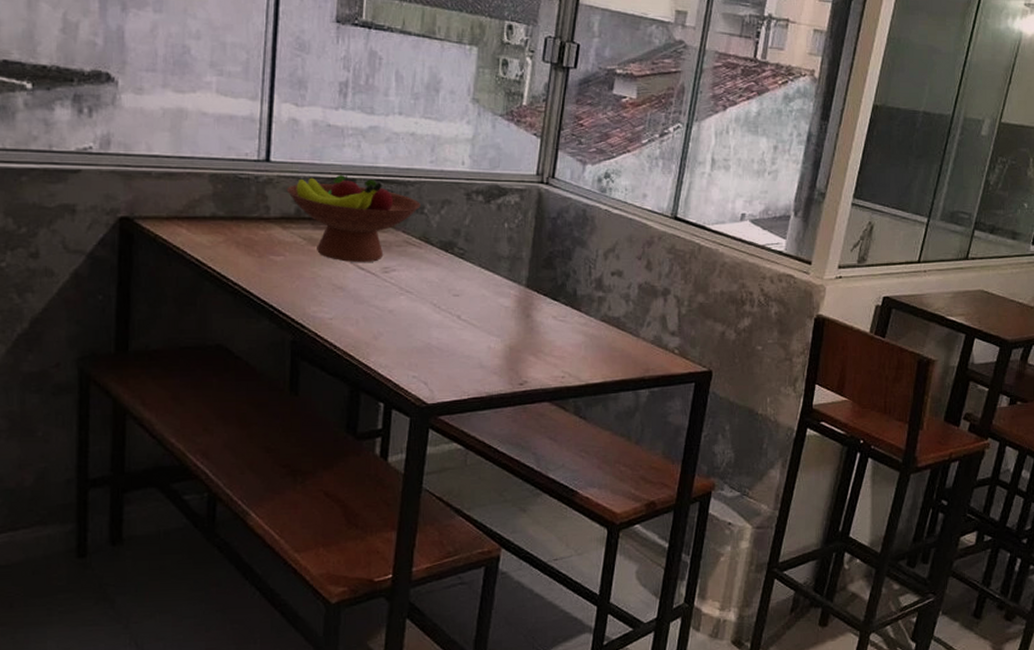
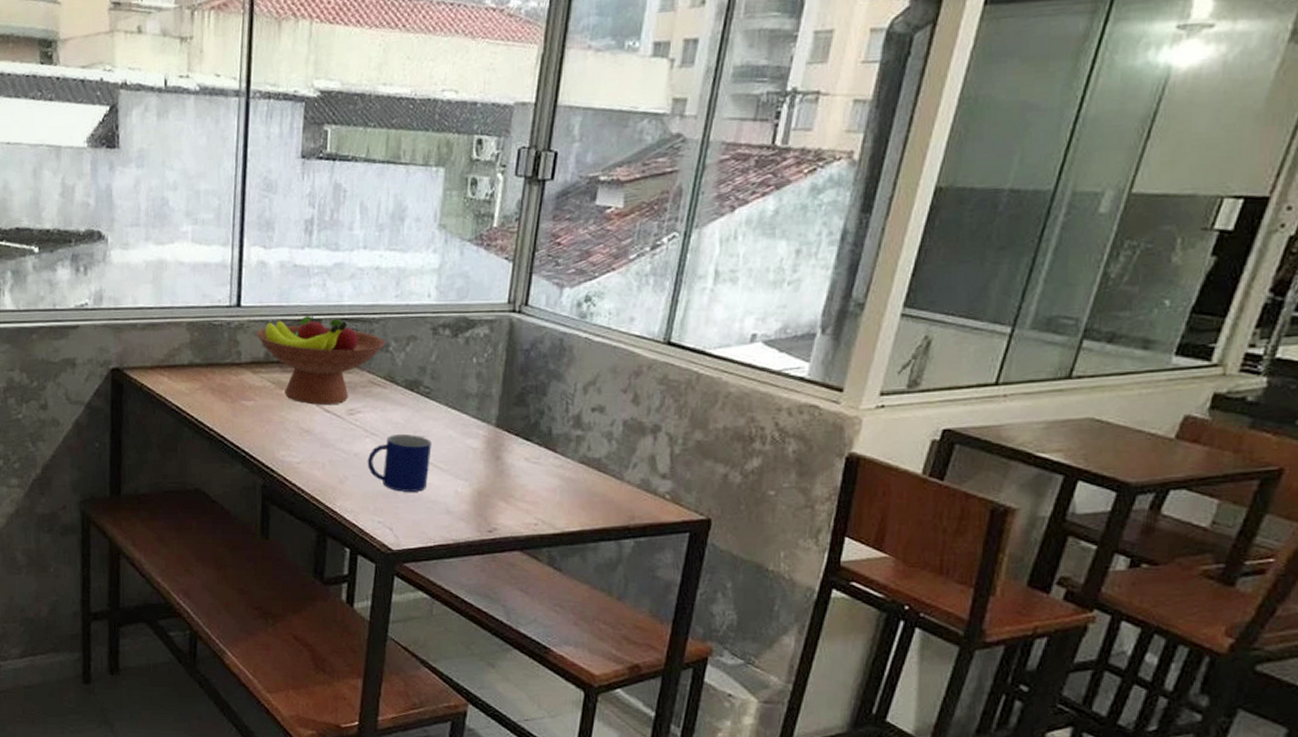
mug: none [402,293,466,347] -> present [367,434,432,492]

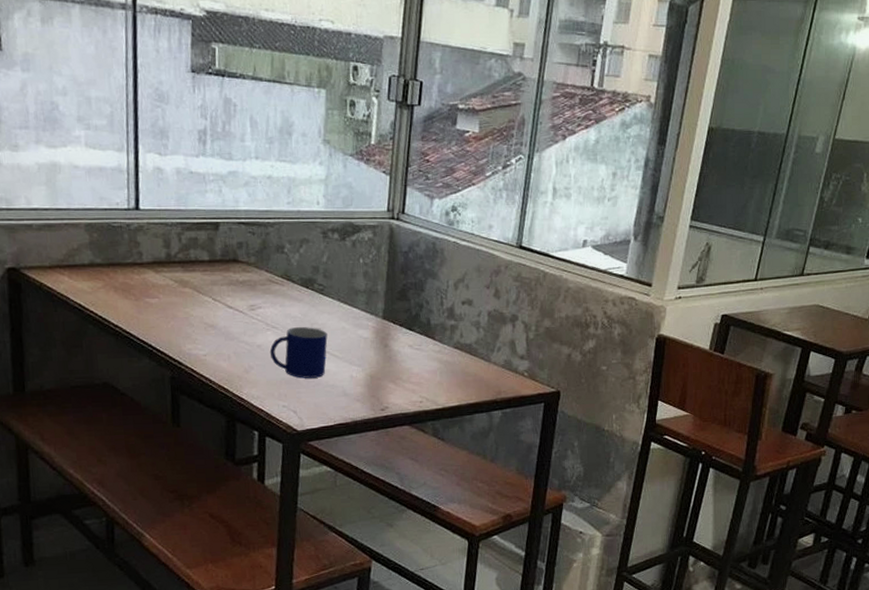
fruit bowl: present [256,315,385,406] -> none [156,218,281,302]

